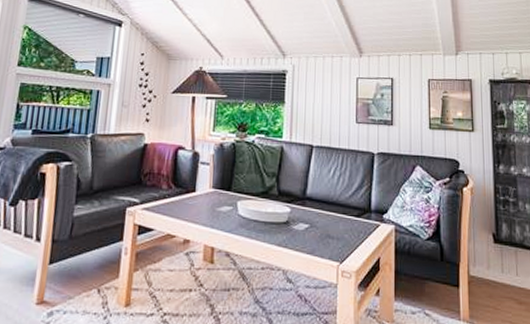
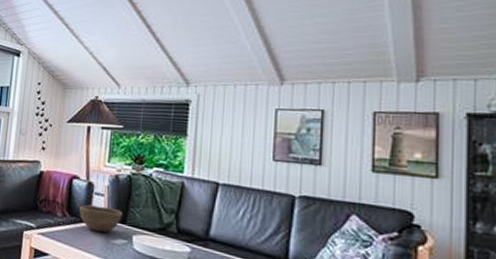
bowl: none [185,174,227,202] -> present [79,204,122,233]

